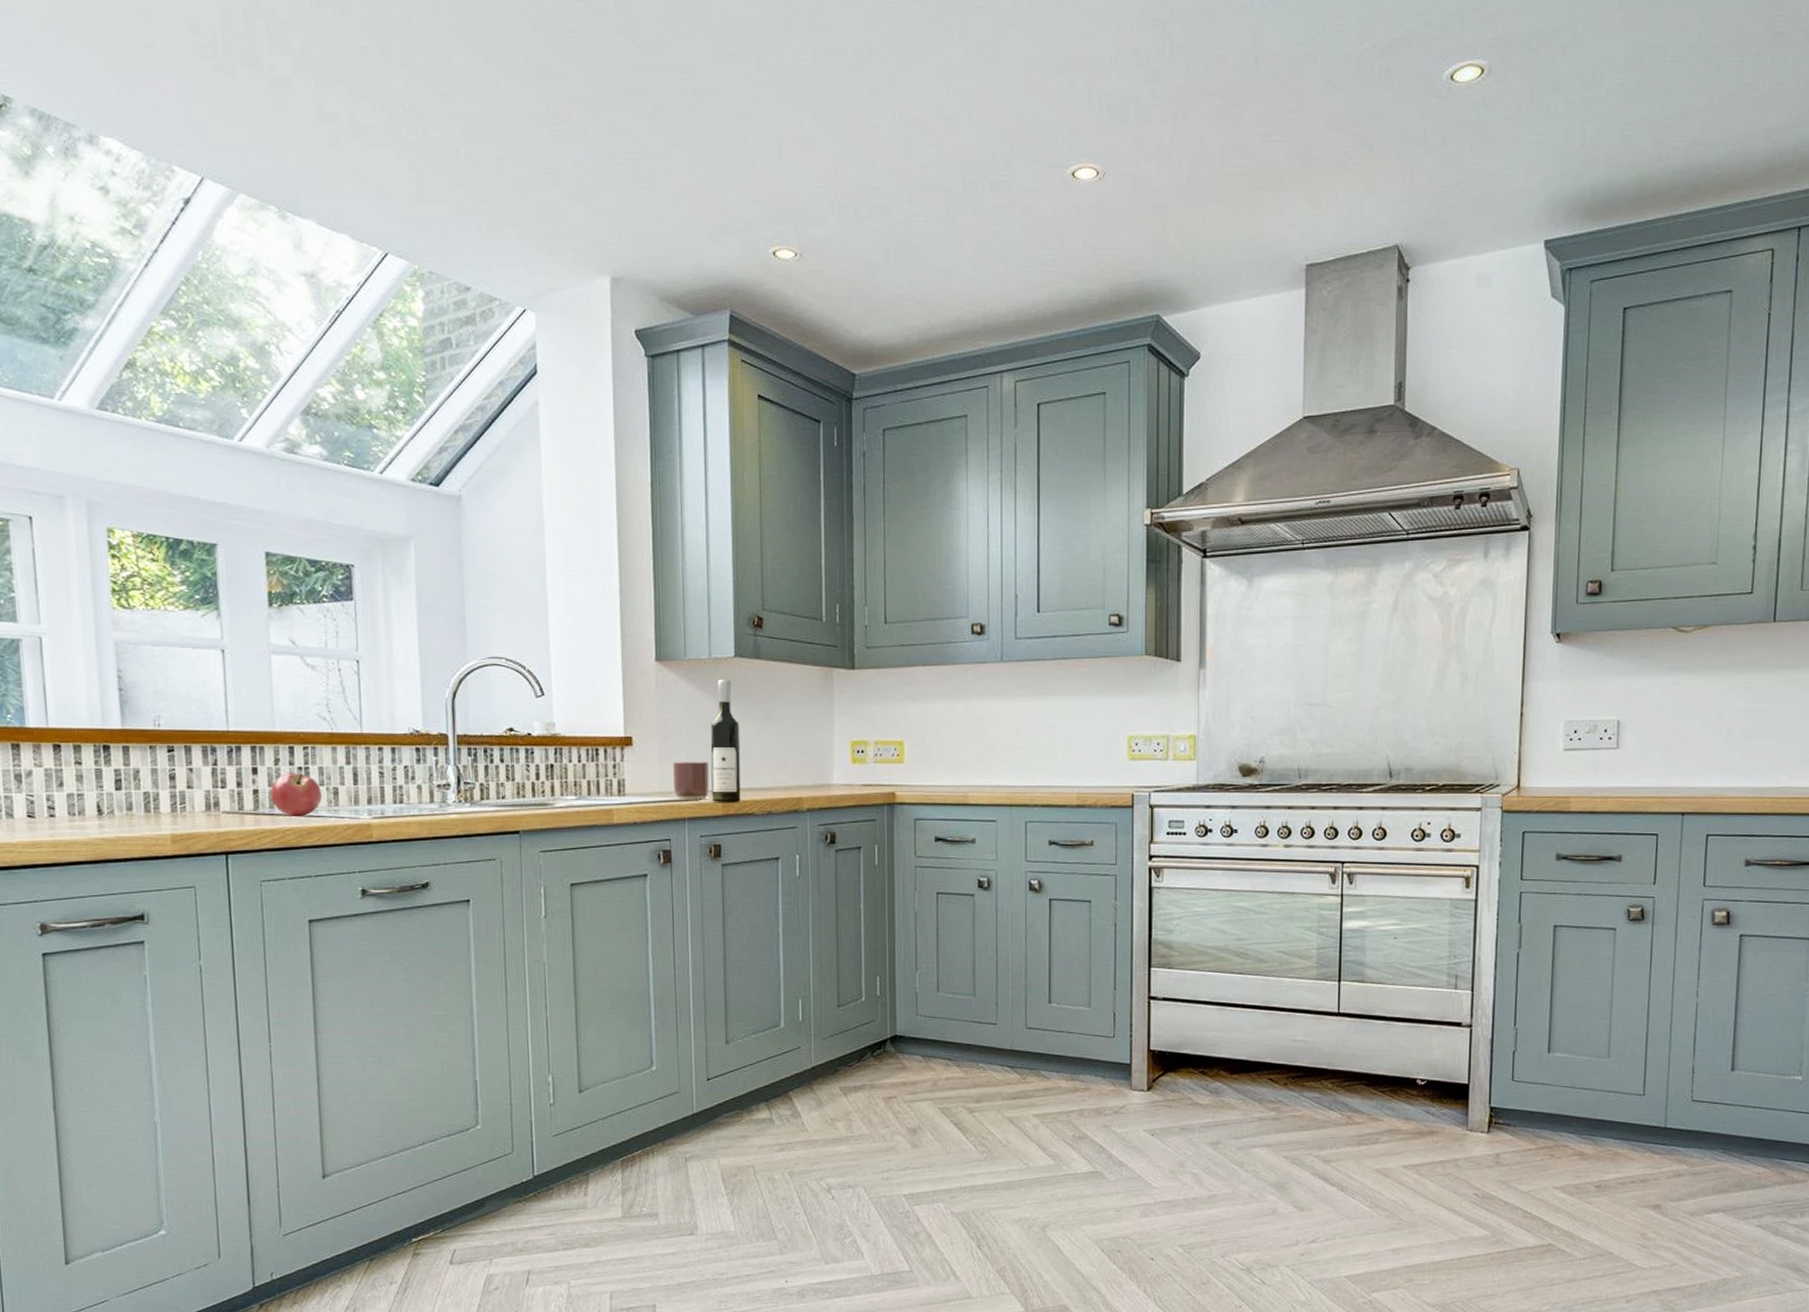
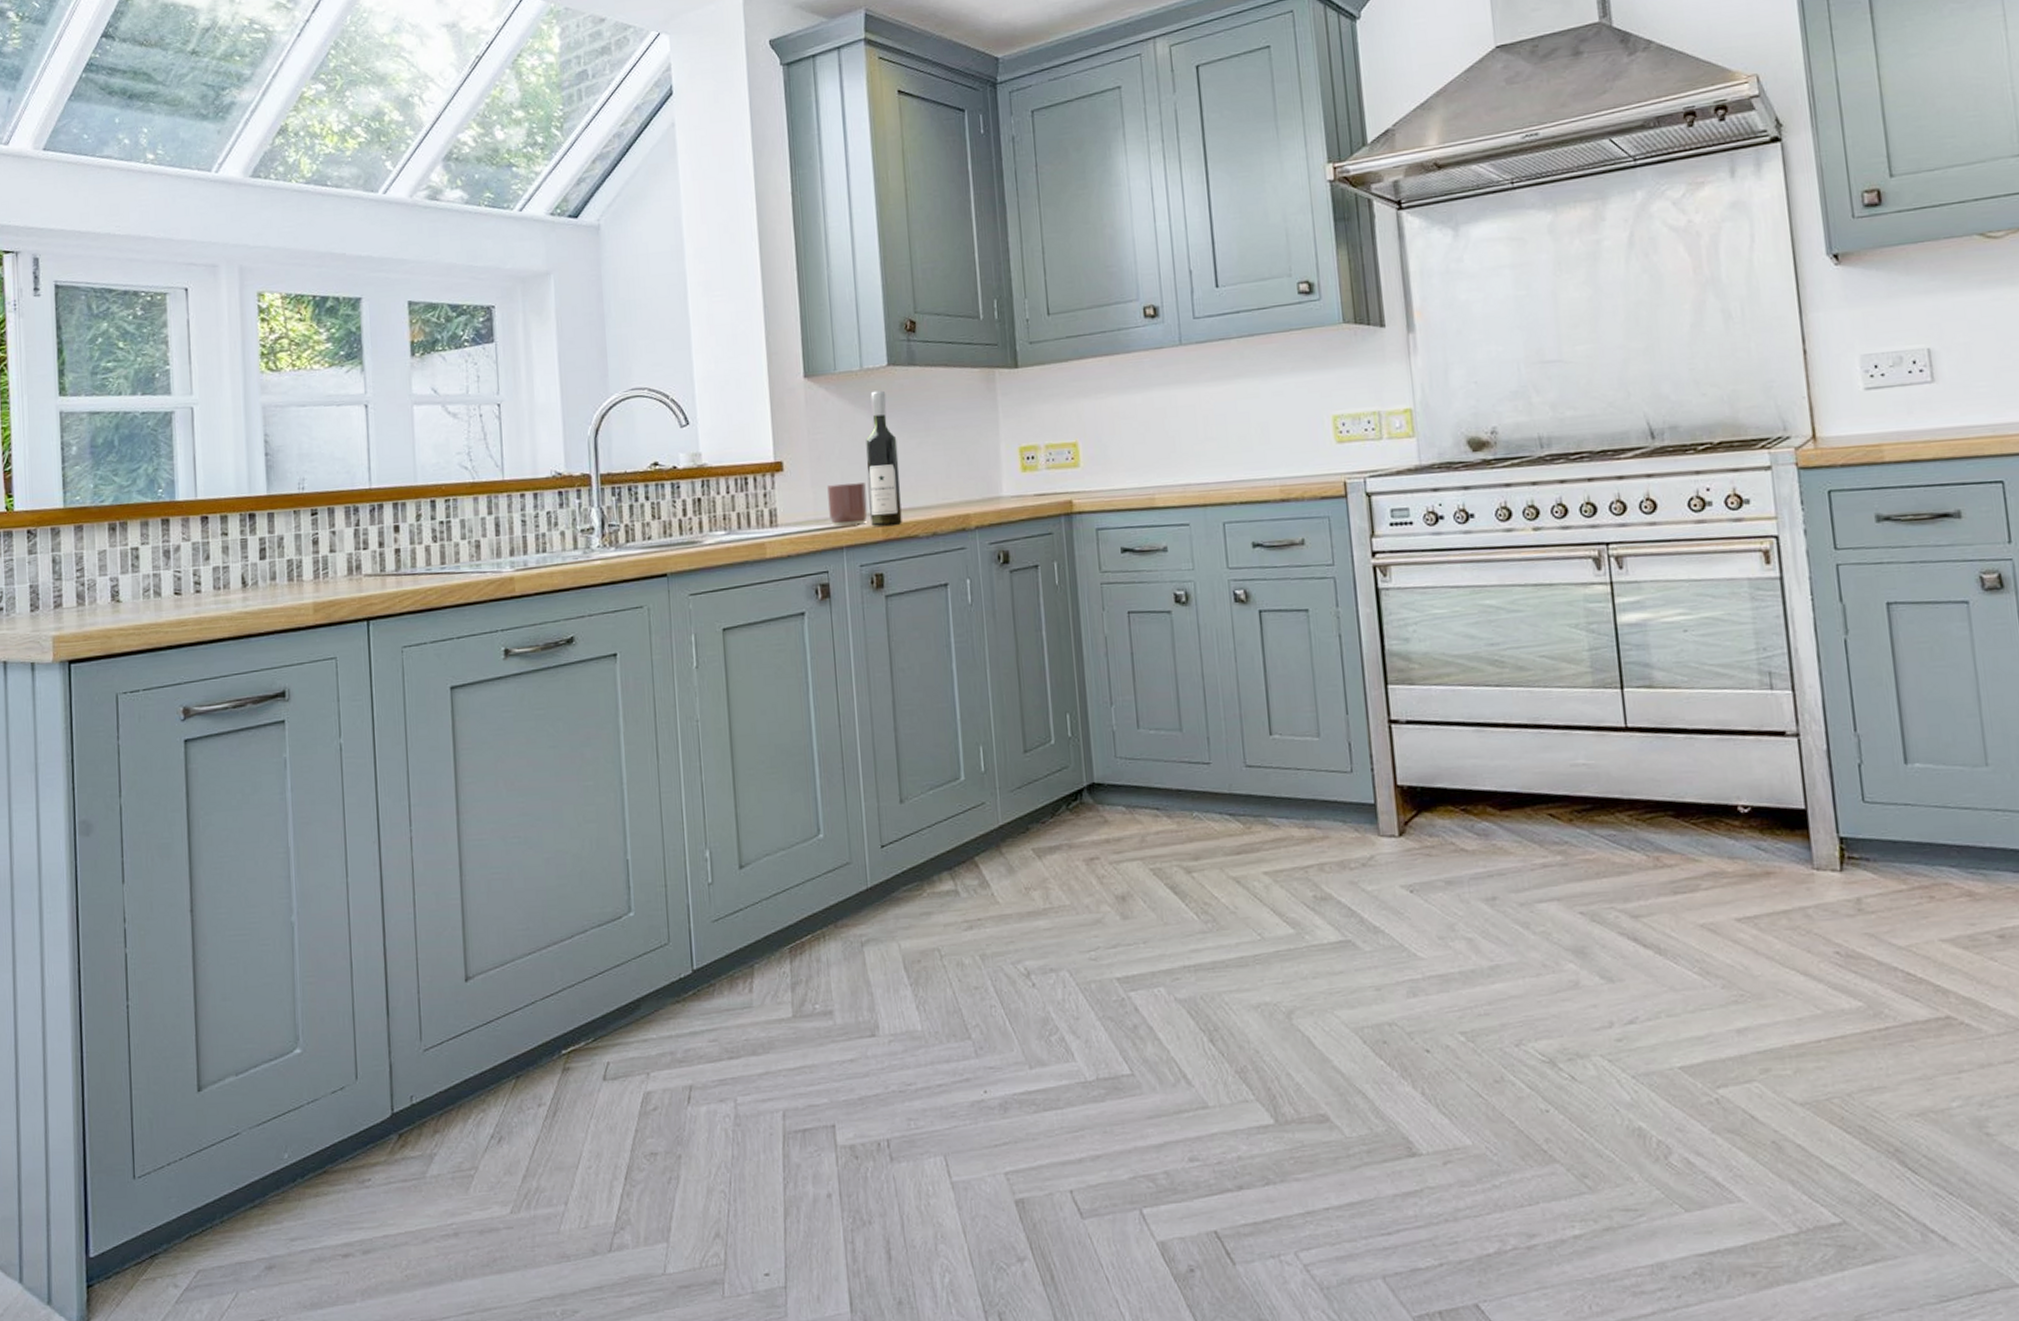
fruit: present [271,773,323,817] -> none [412,527,464,576]

